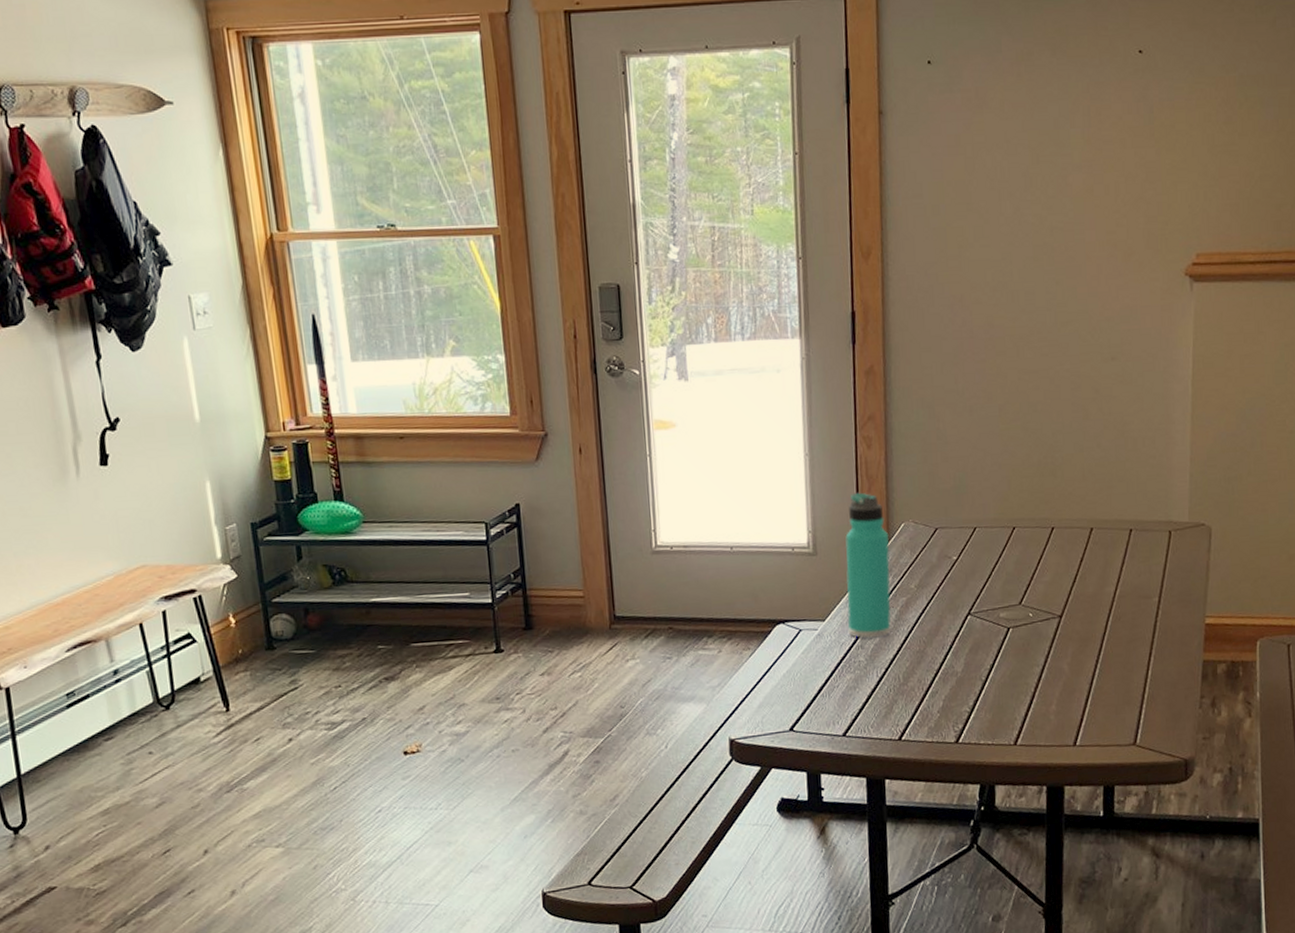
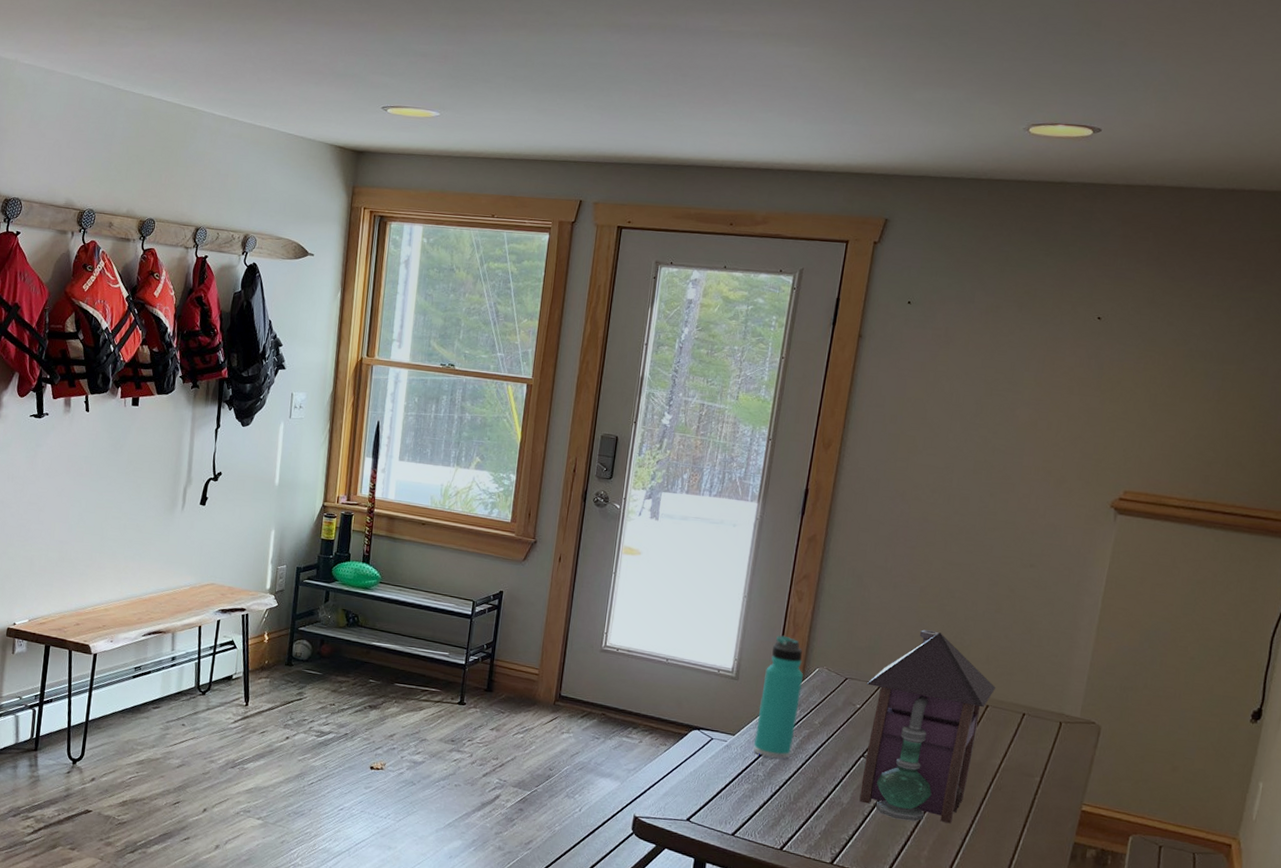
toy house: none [959,454,1097,677] -> present [859,629,995,824]

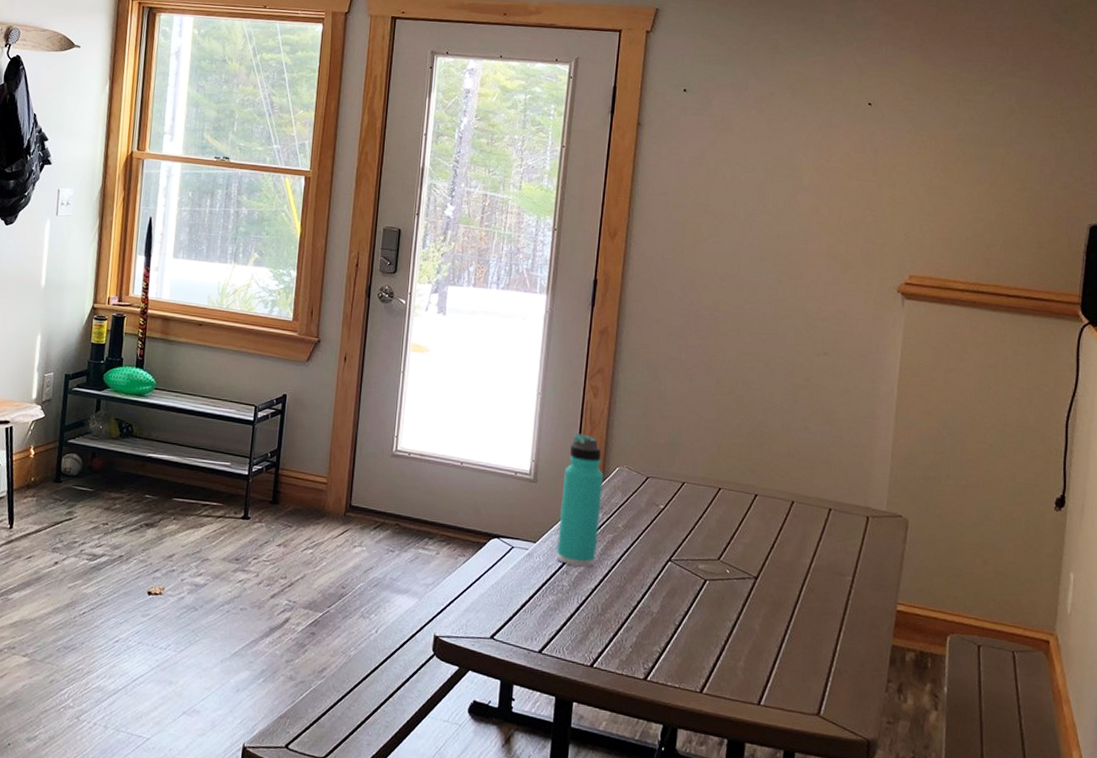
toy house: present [859,629,995,824] -> none [668,423,799,631]

